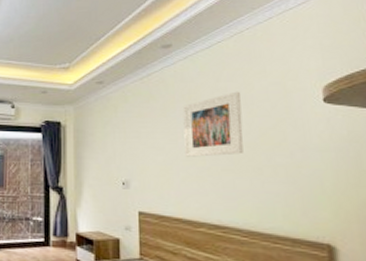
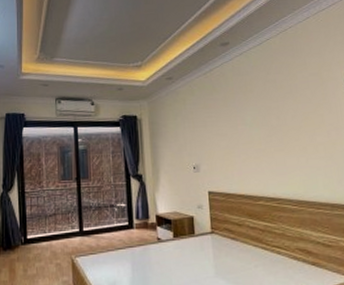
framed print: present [182,91,243,157] -> none [240,82,291,141]

